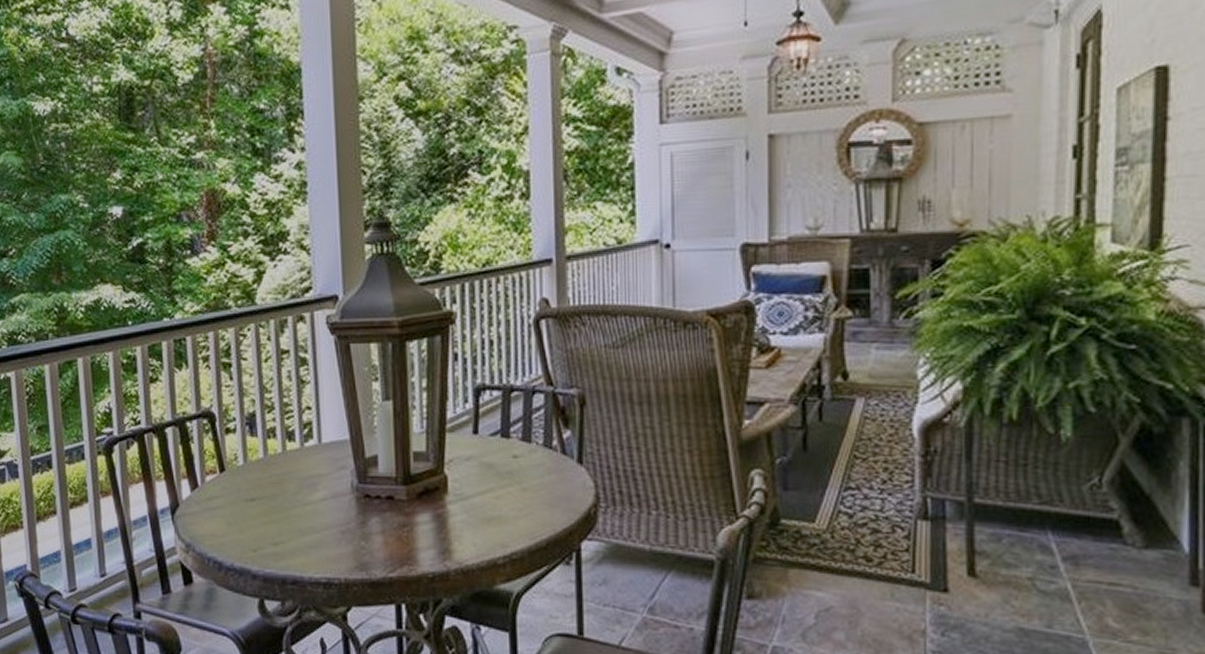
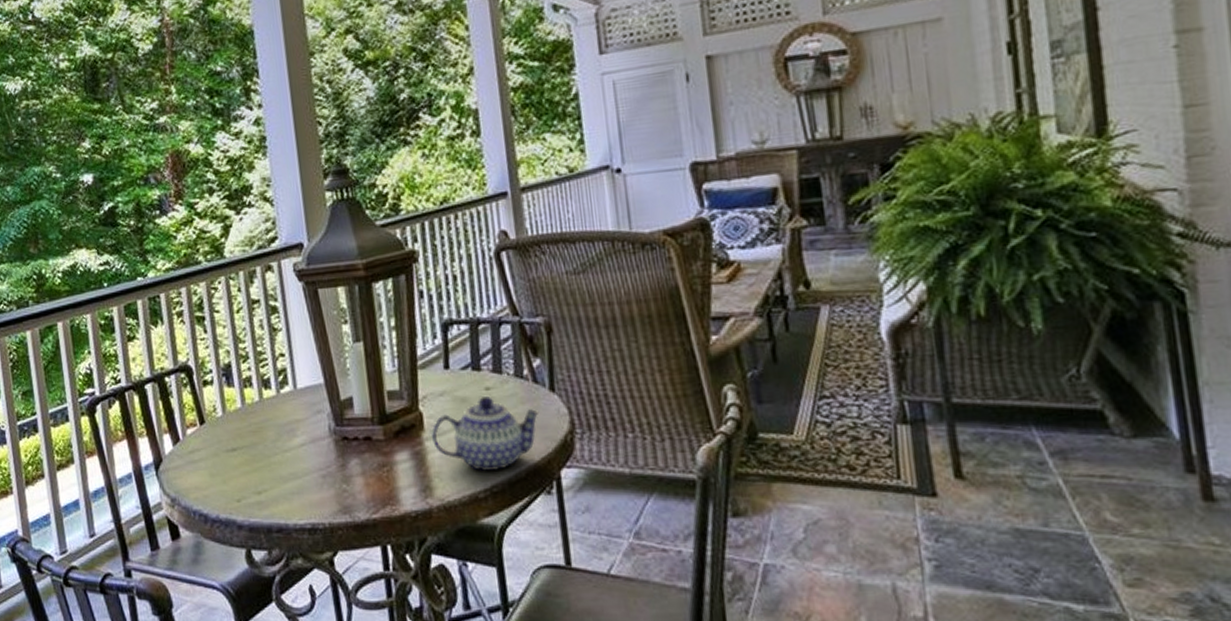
teapot: none [455,463,565,539] -> present [431,395,539,472]

